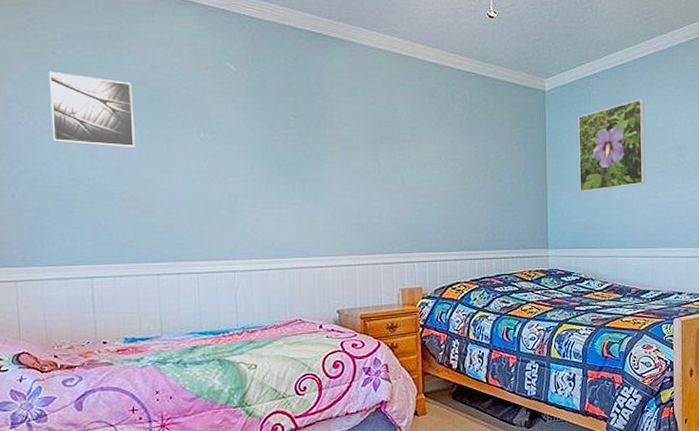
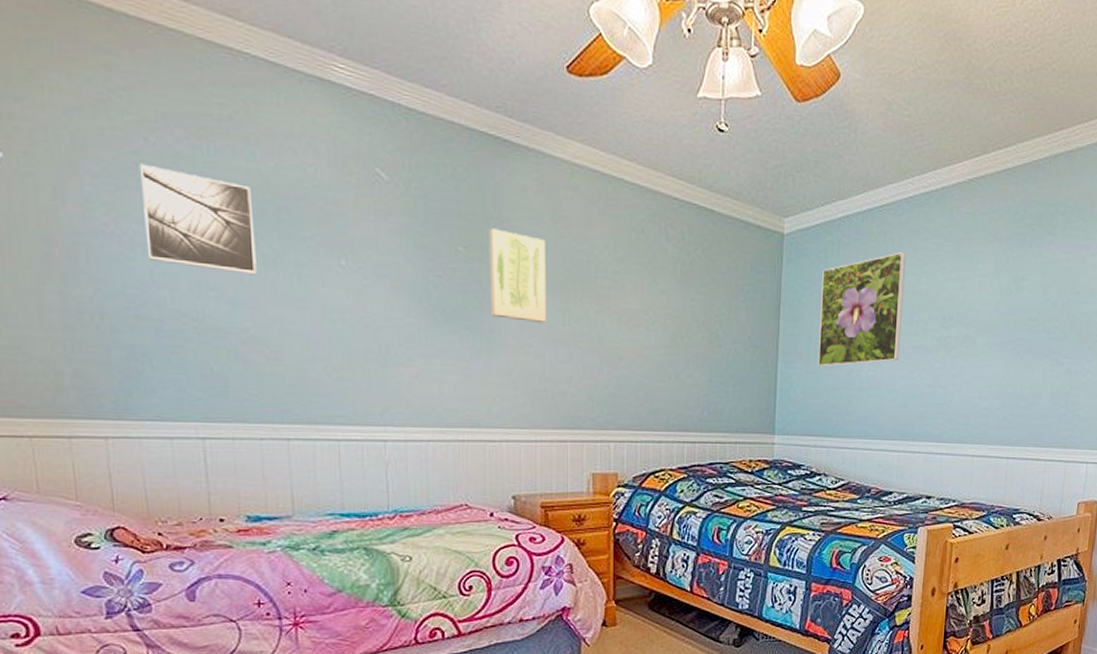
wall art: none [314,101,361,171] -> present [489,228,547,323]

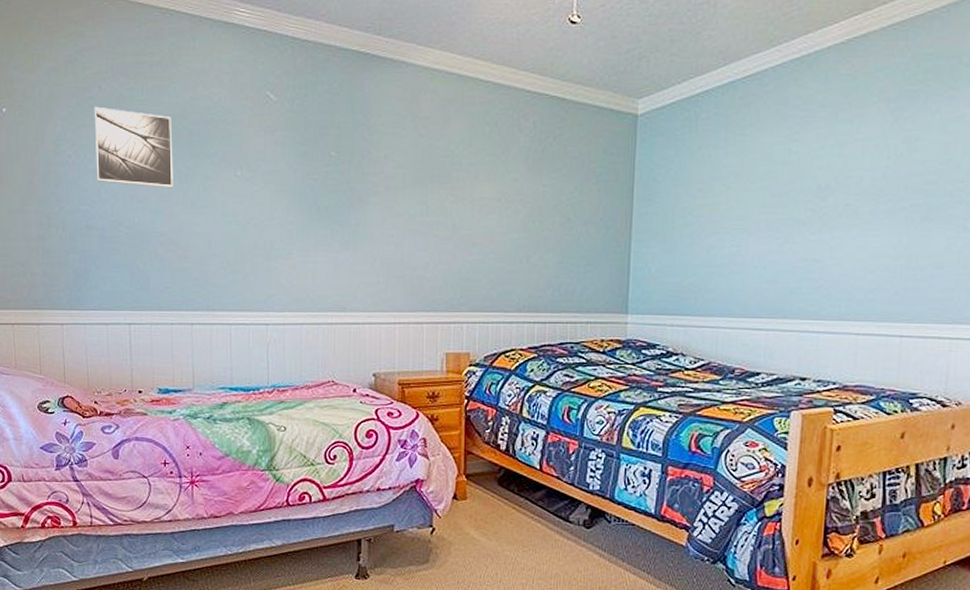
wall art: present [489,228,547,323] -> none [357,133,407,215]
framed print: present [818,252,906,367] -> none [675,122,773,244]

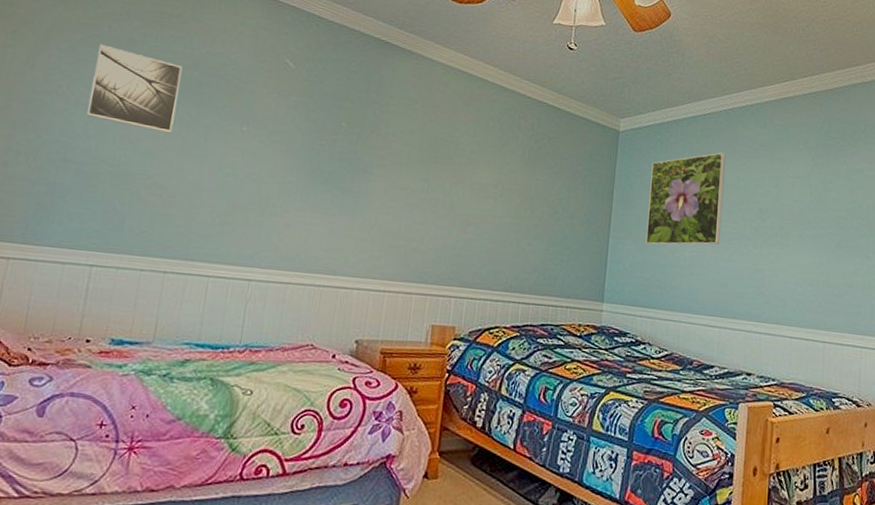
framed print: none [675,122,773,244] -> present [646,152,726,245]

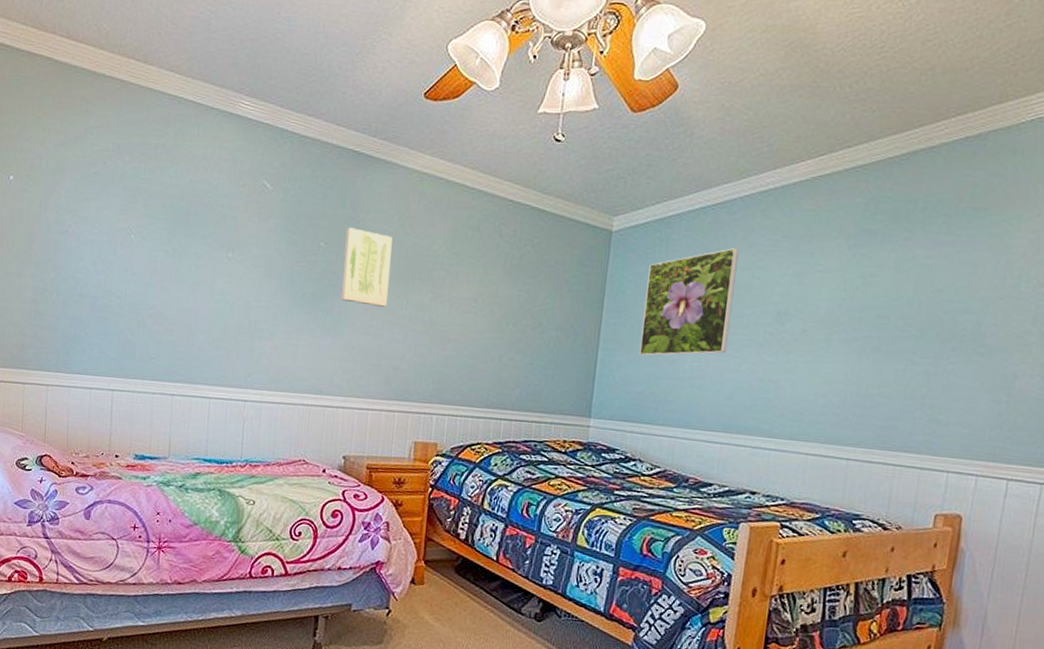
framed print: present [87,44,183,134] -> none [94,181,171,264]
wall art: none [360,110,416,189] -> present [340,227,393,307]

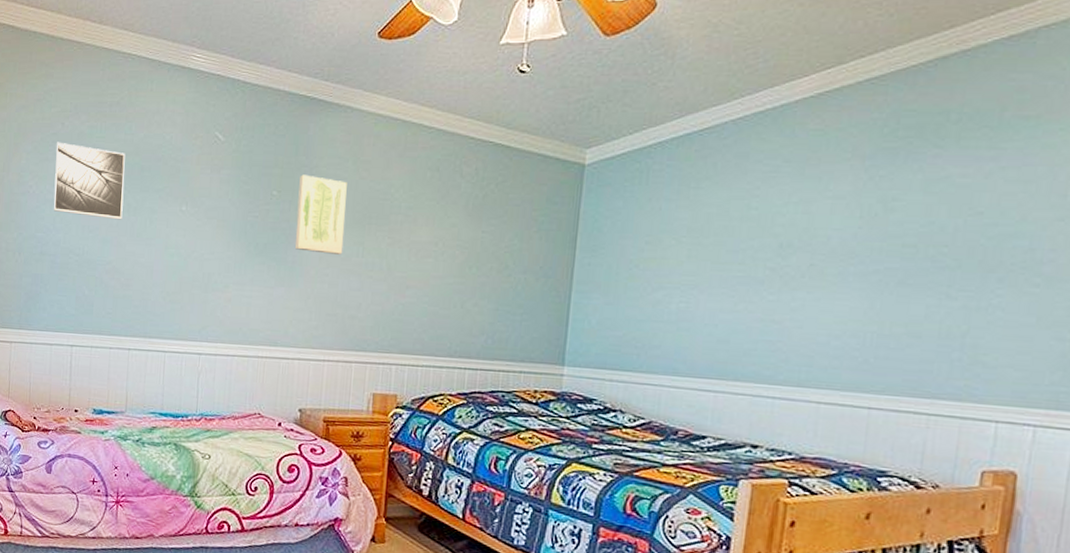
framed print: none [94,181,171,264] -> present [54,142,125,220]
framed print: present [639,248,739,356] -> none [618,176,732,298]

